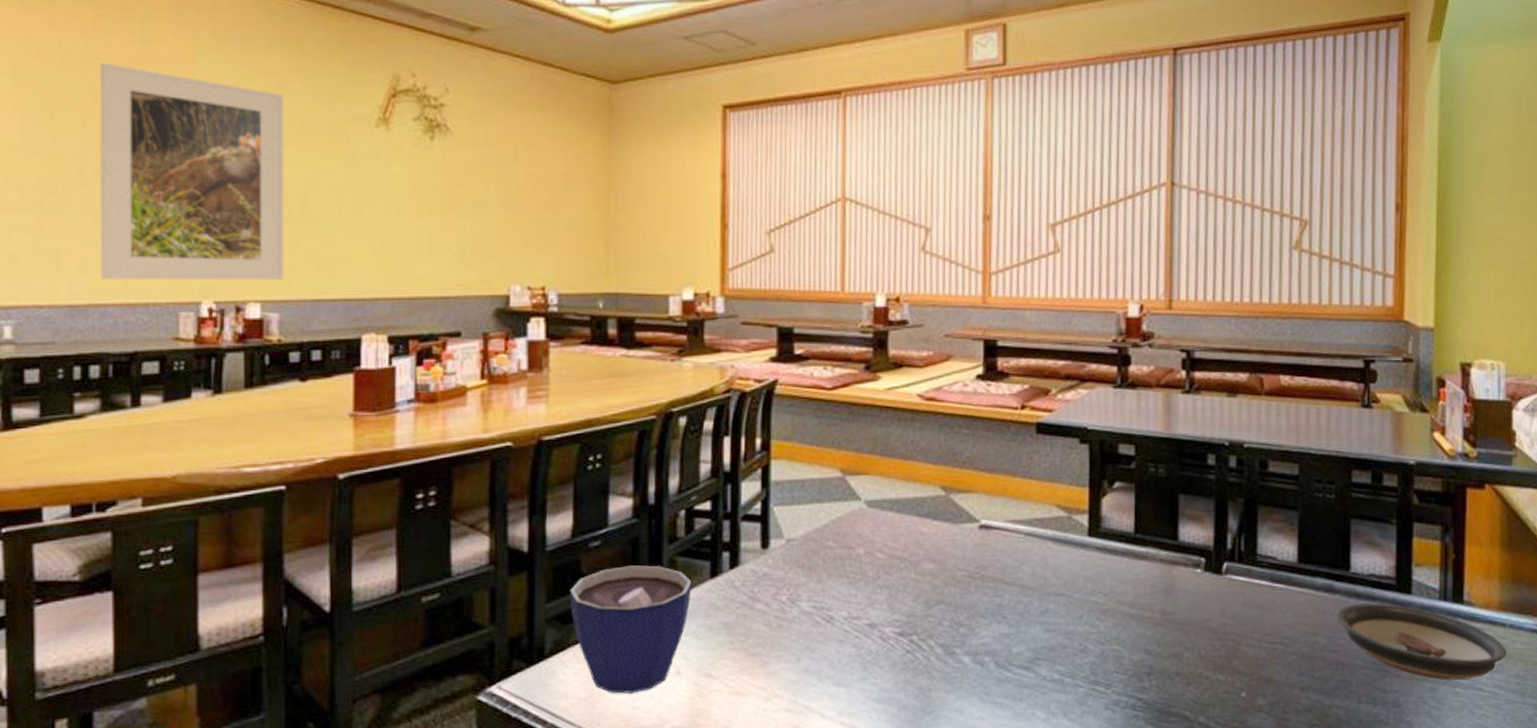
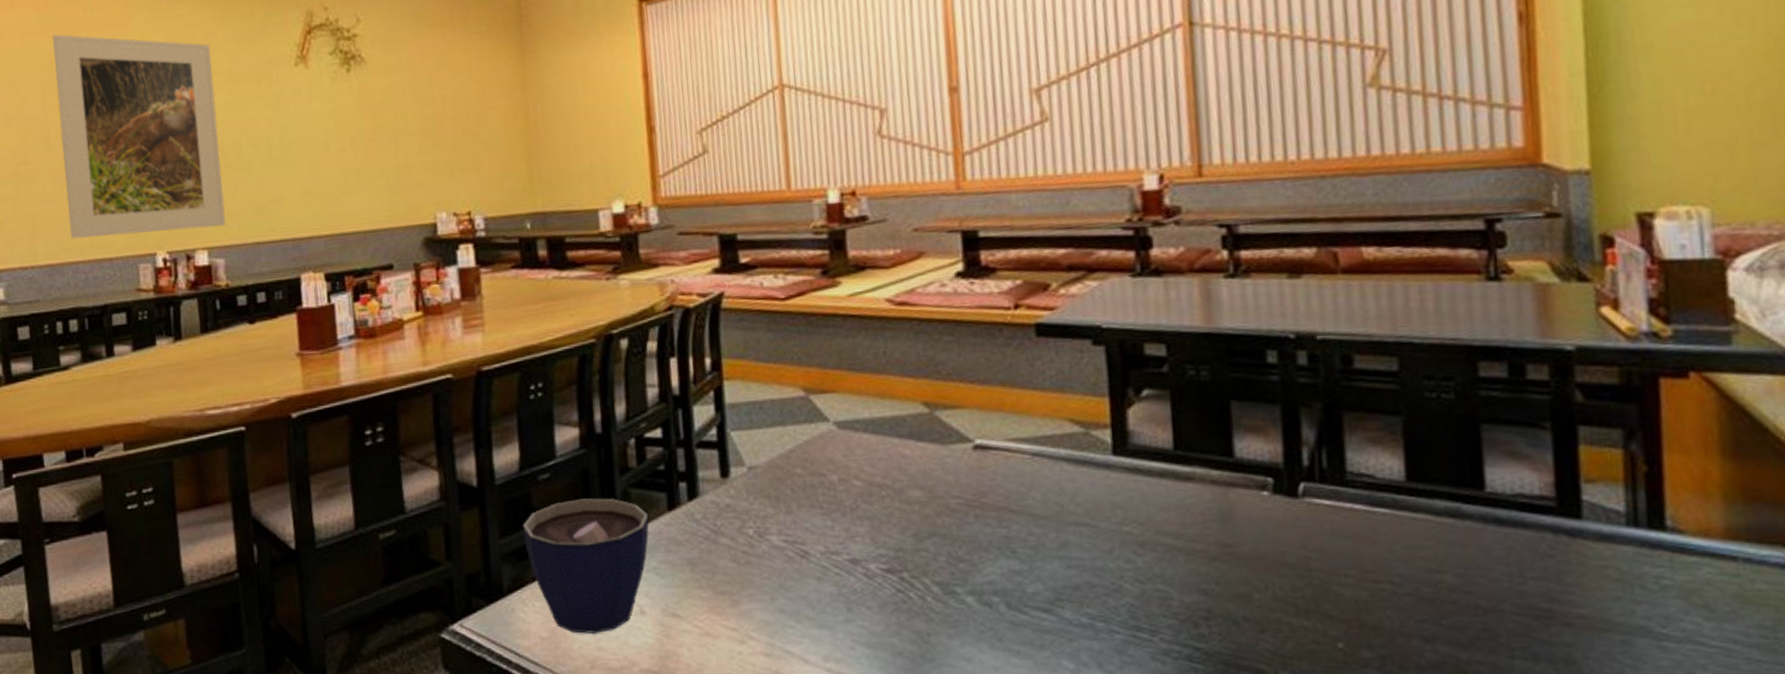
saucer: present [1336,602,1508,681] -> none [1468,530,1744,631]

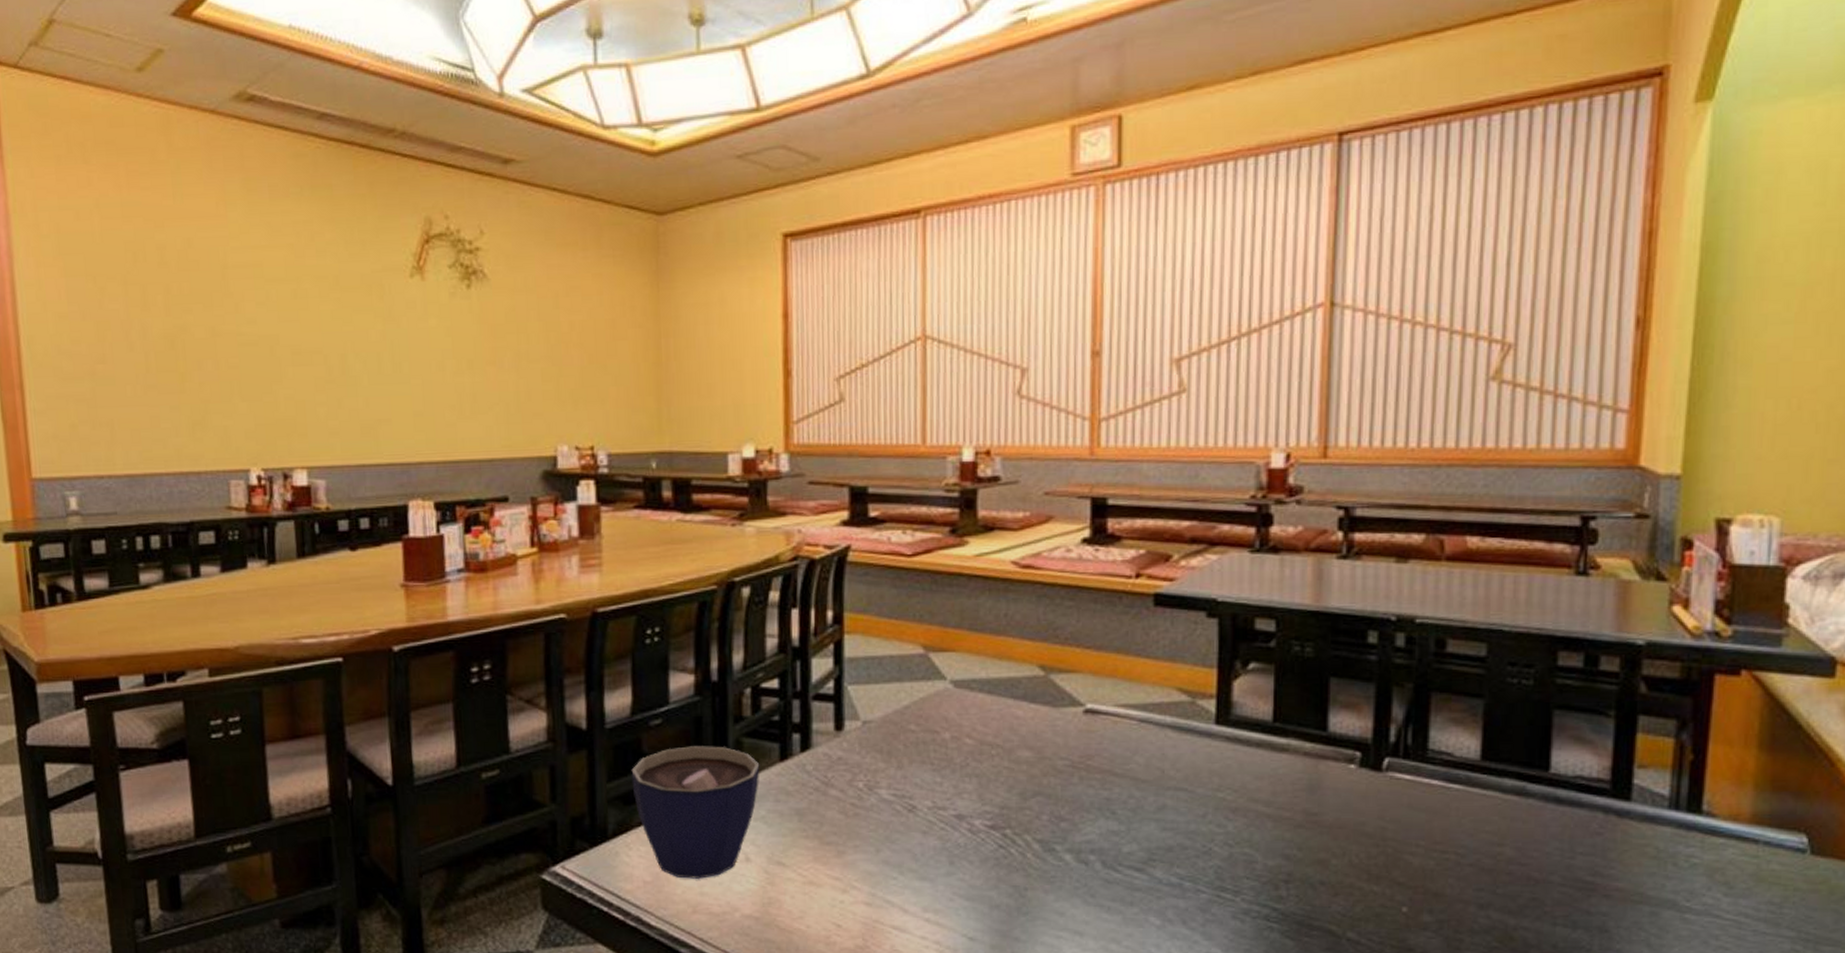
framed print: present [53,34,226,240] -> none [137,221,328,450]

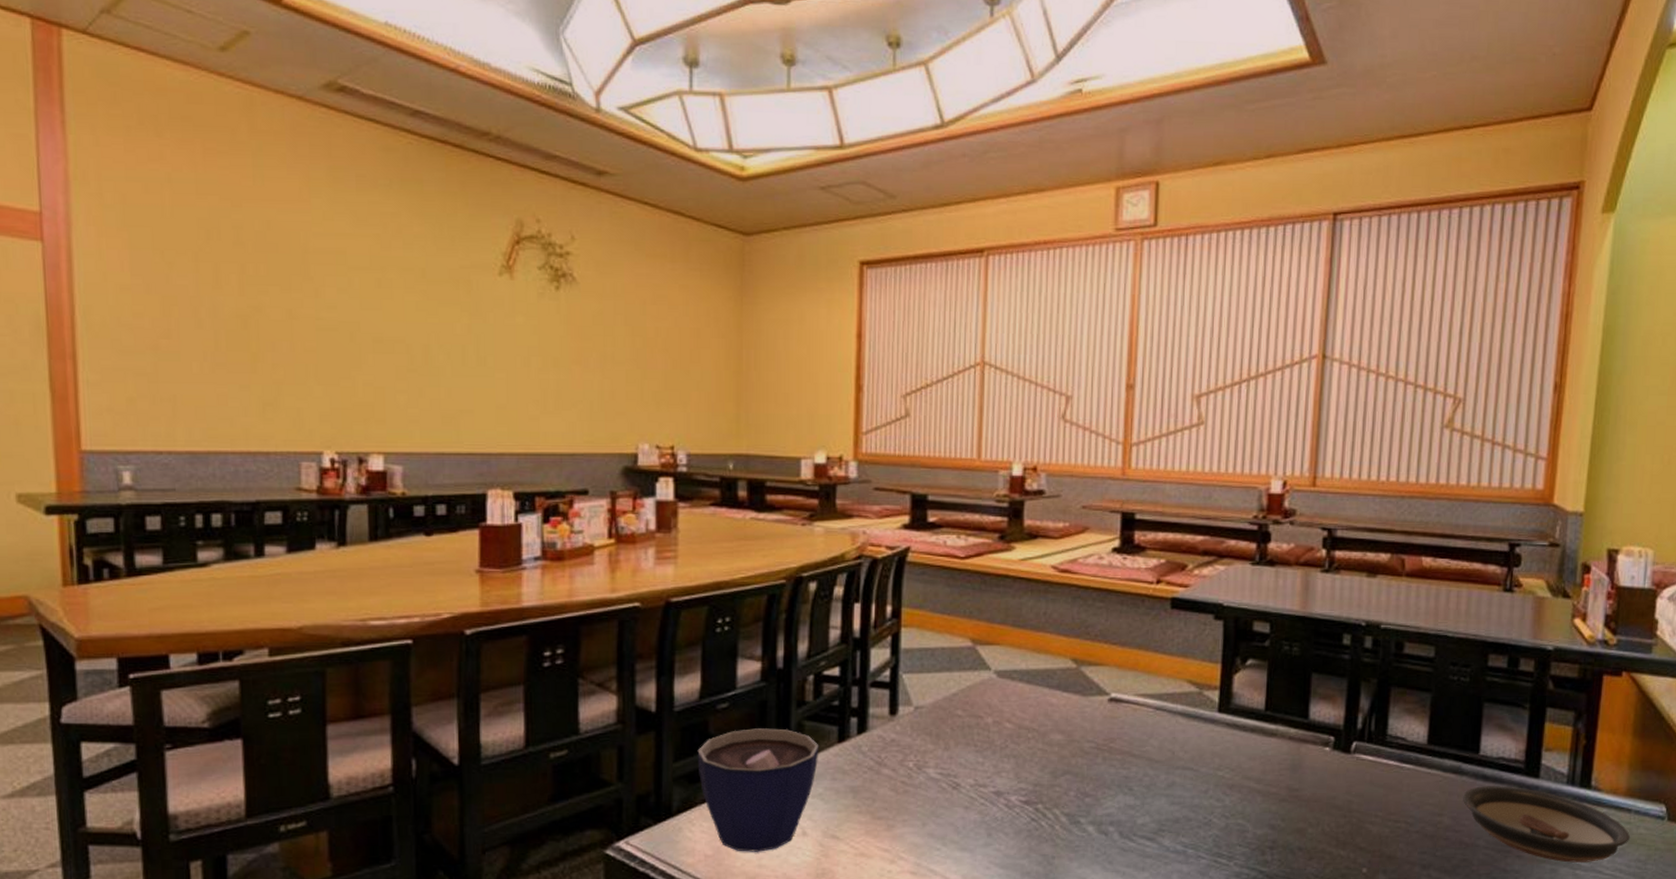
saucer: none [1528,809,1759,904] -> present [1462,785,1631,863]

